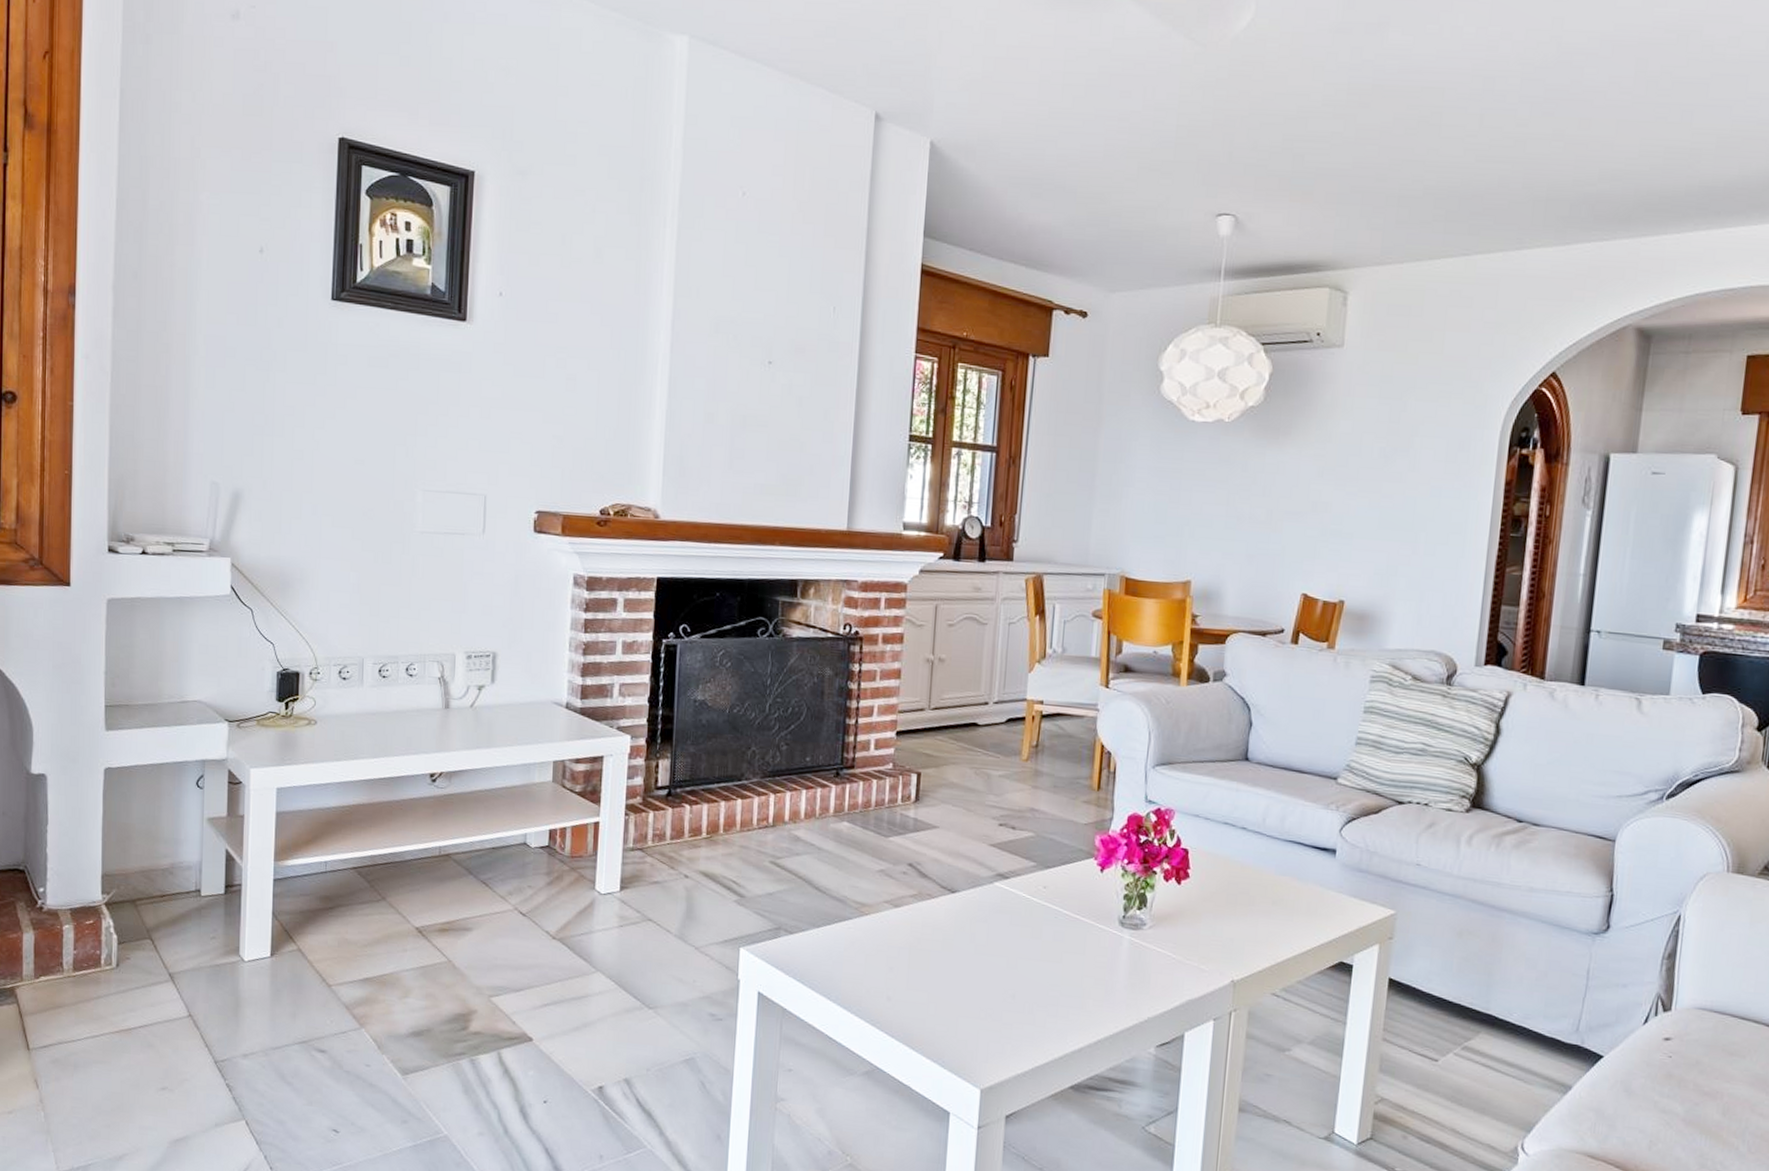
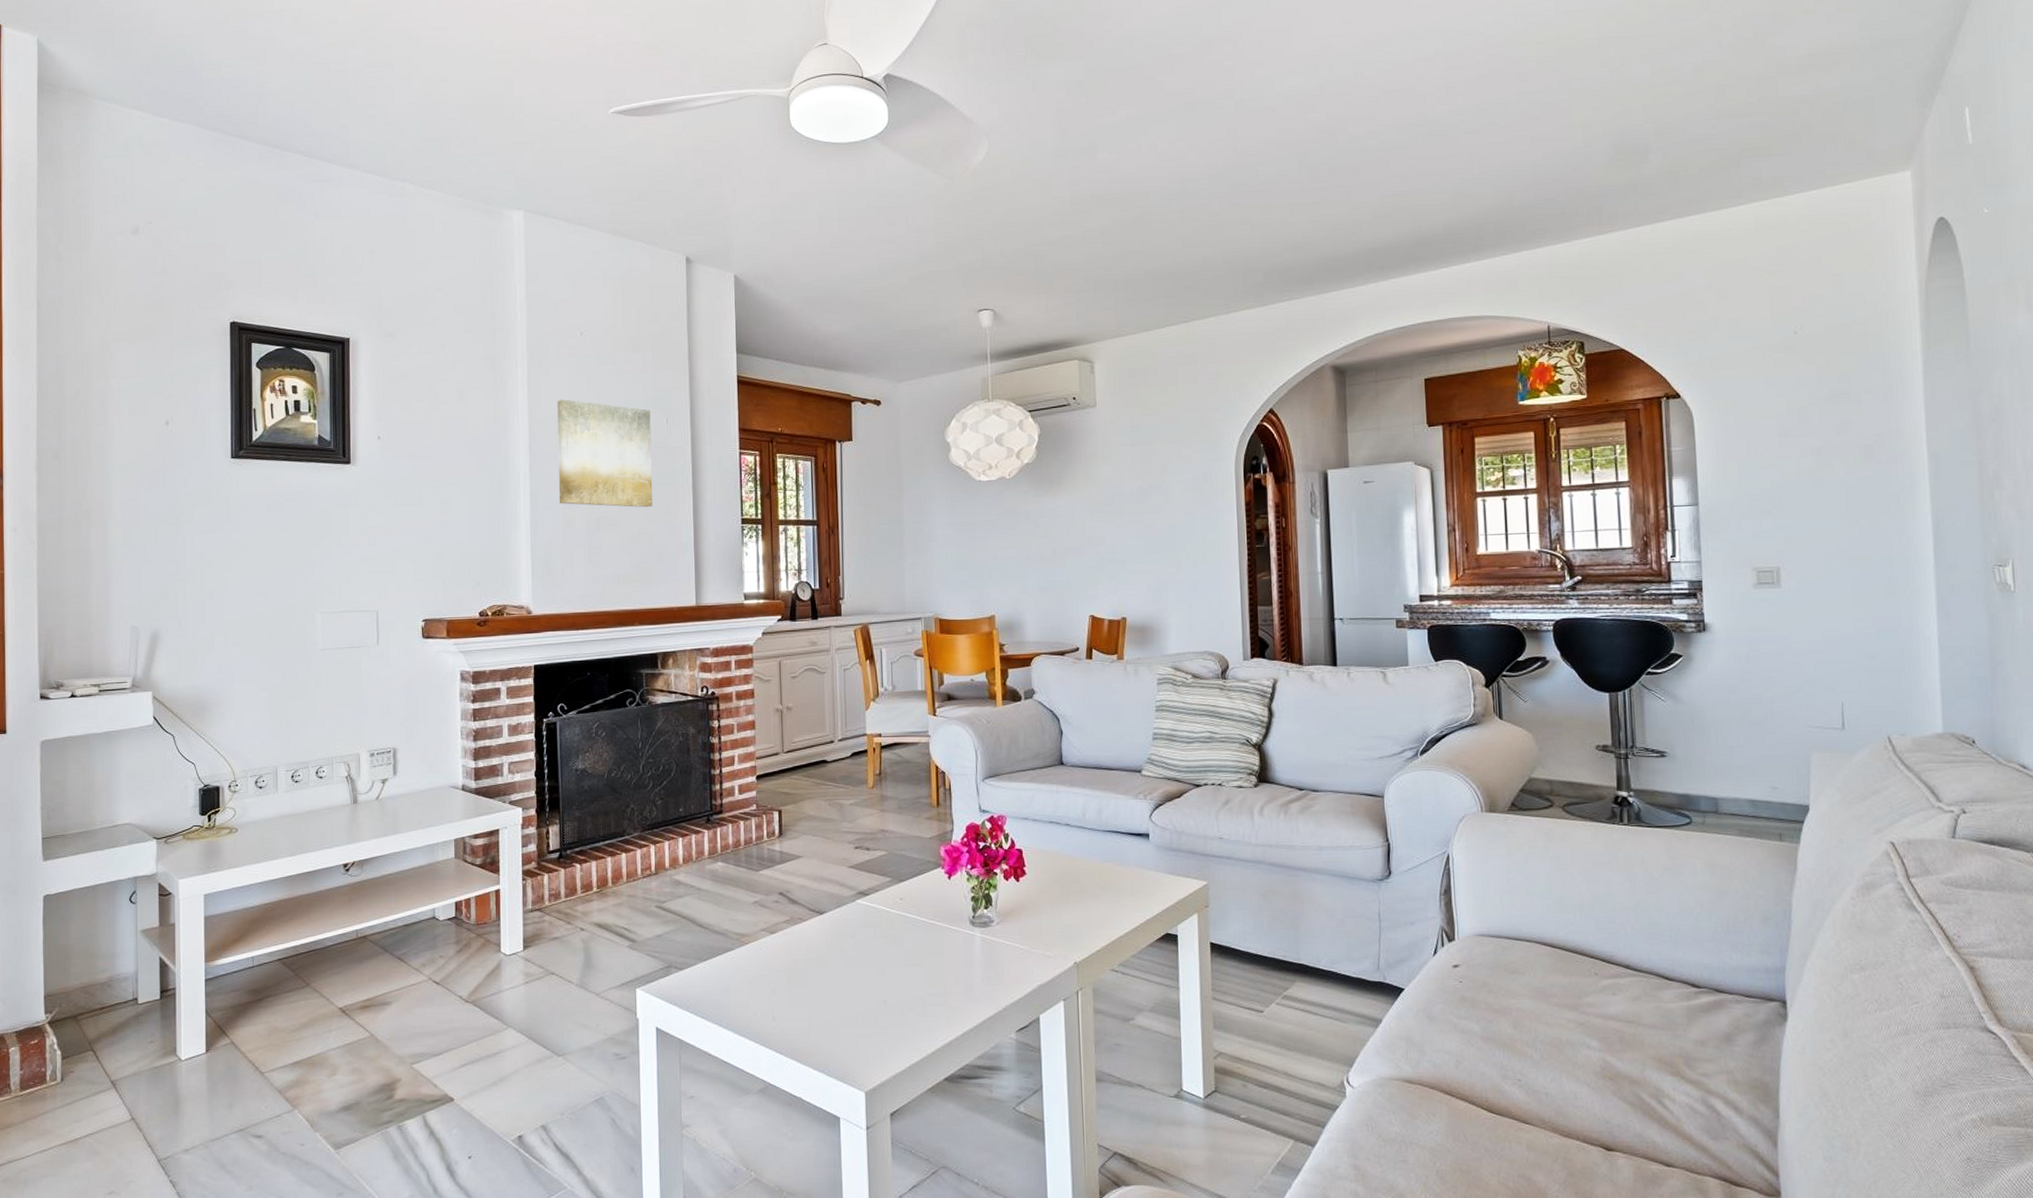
wall art: none [700,271,816,410] -> present [557,399,653,508]

